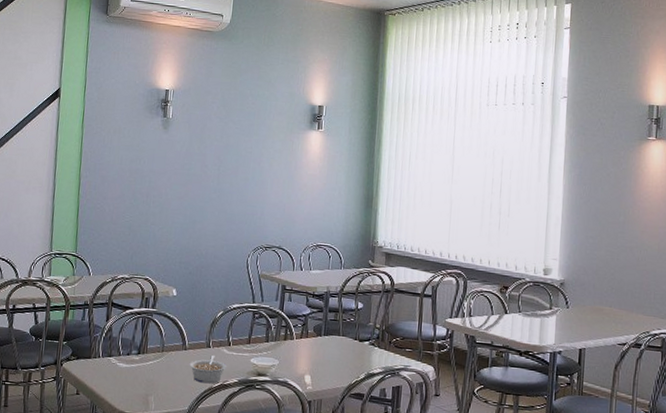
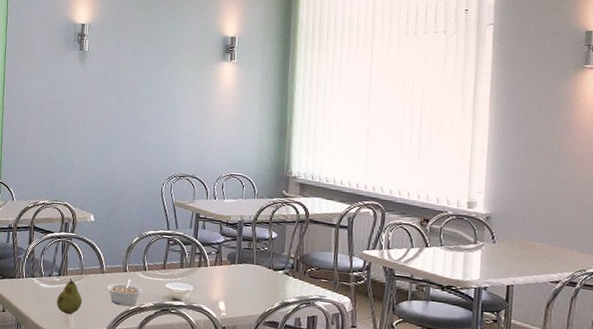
fruit: none [135,355,164,395] -> present [57,277,83,315]

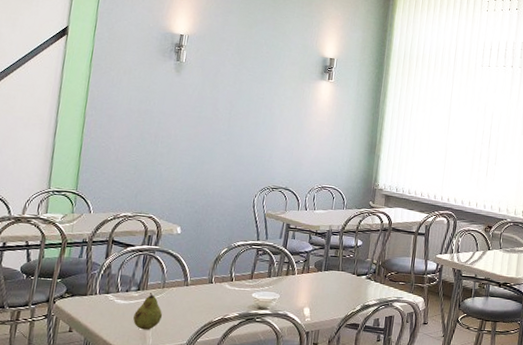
legume: present [107,279,142,307] -> none [190,291,228,318]

